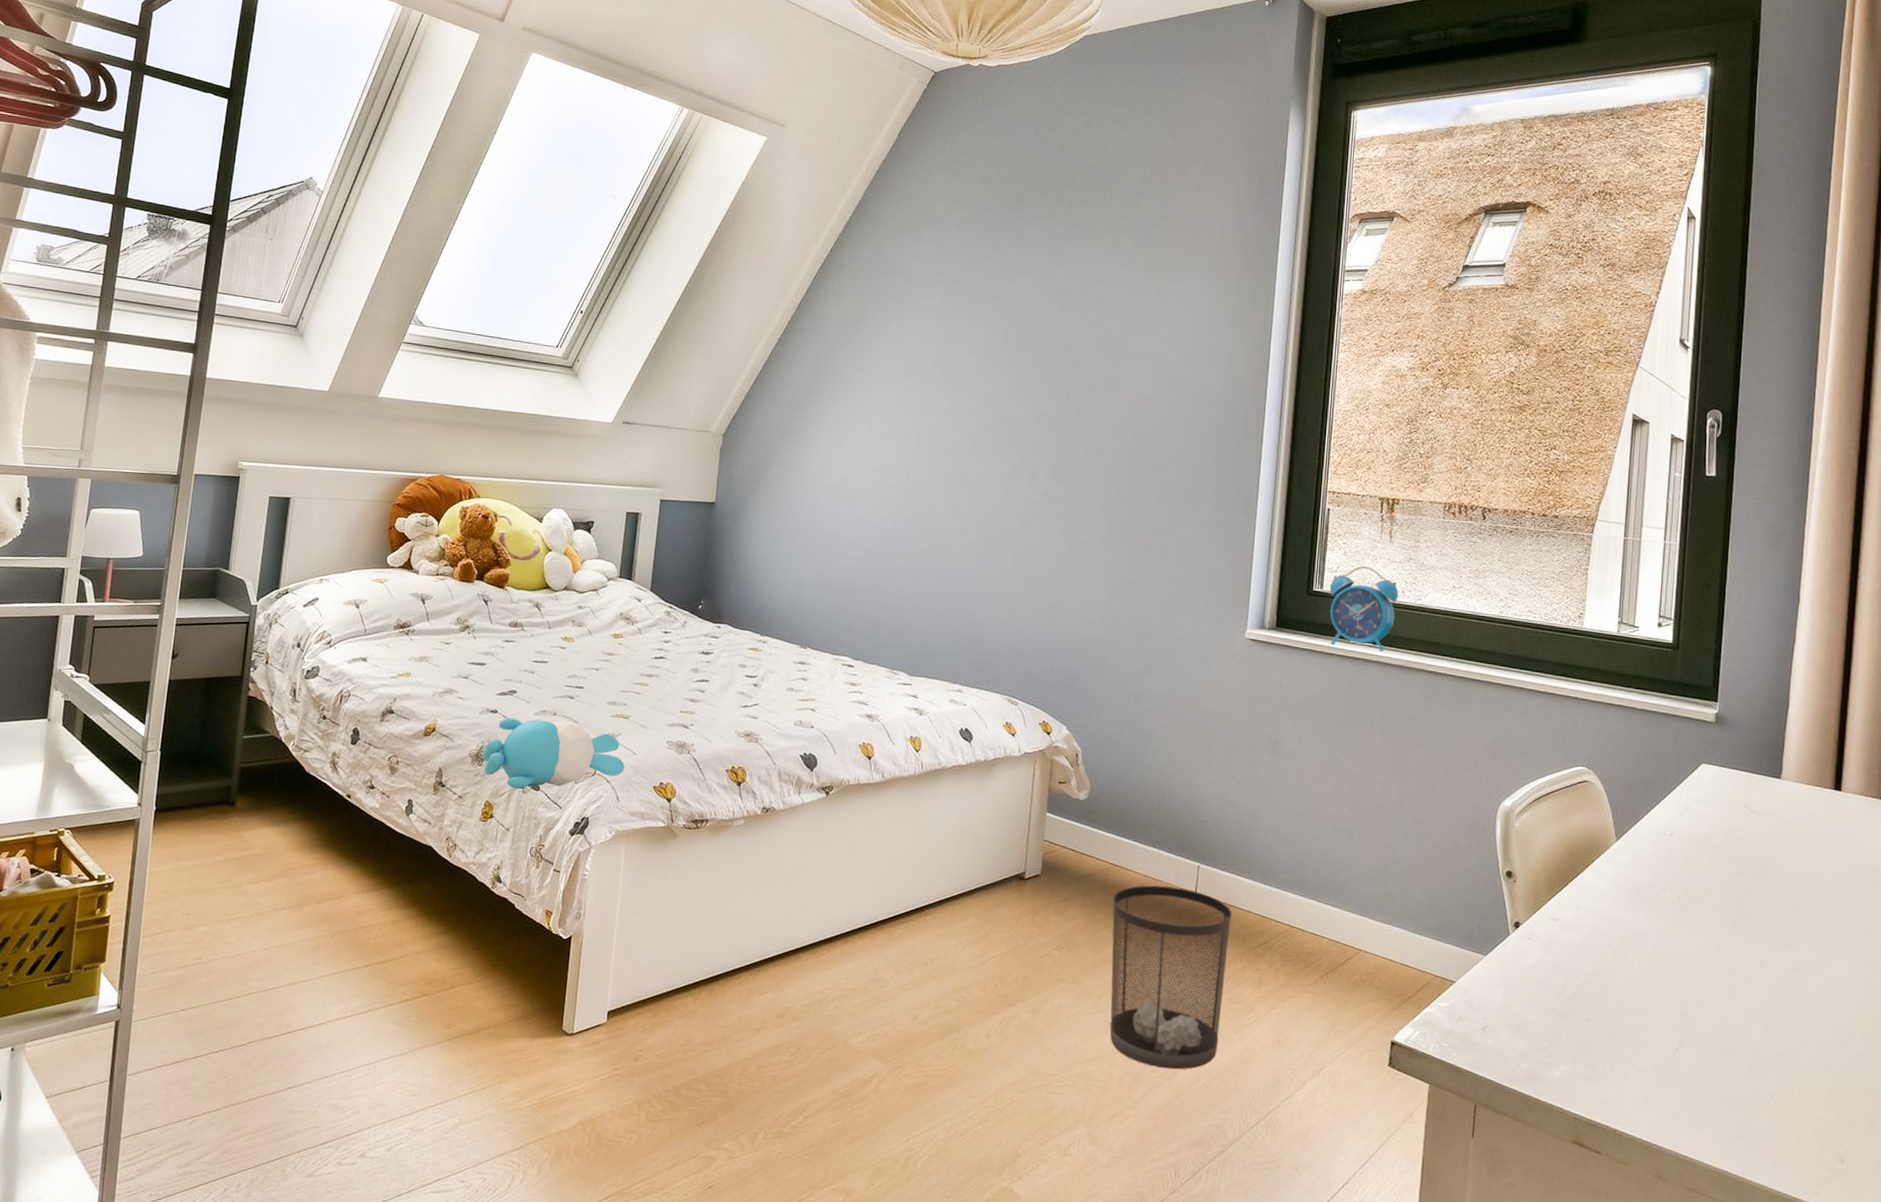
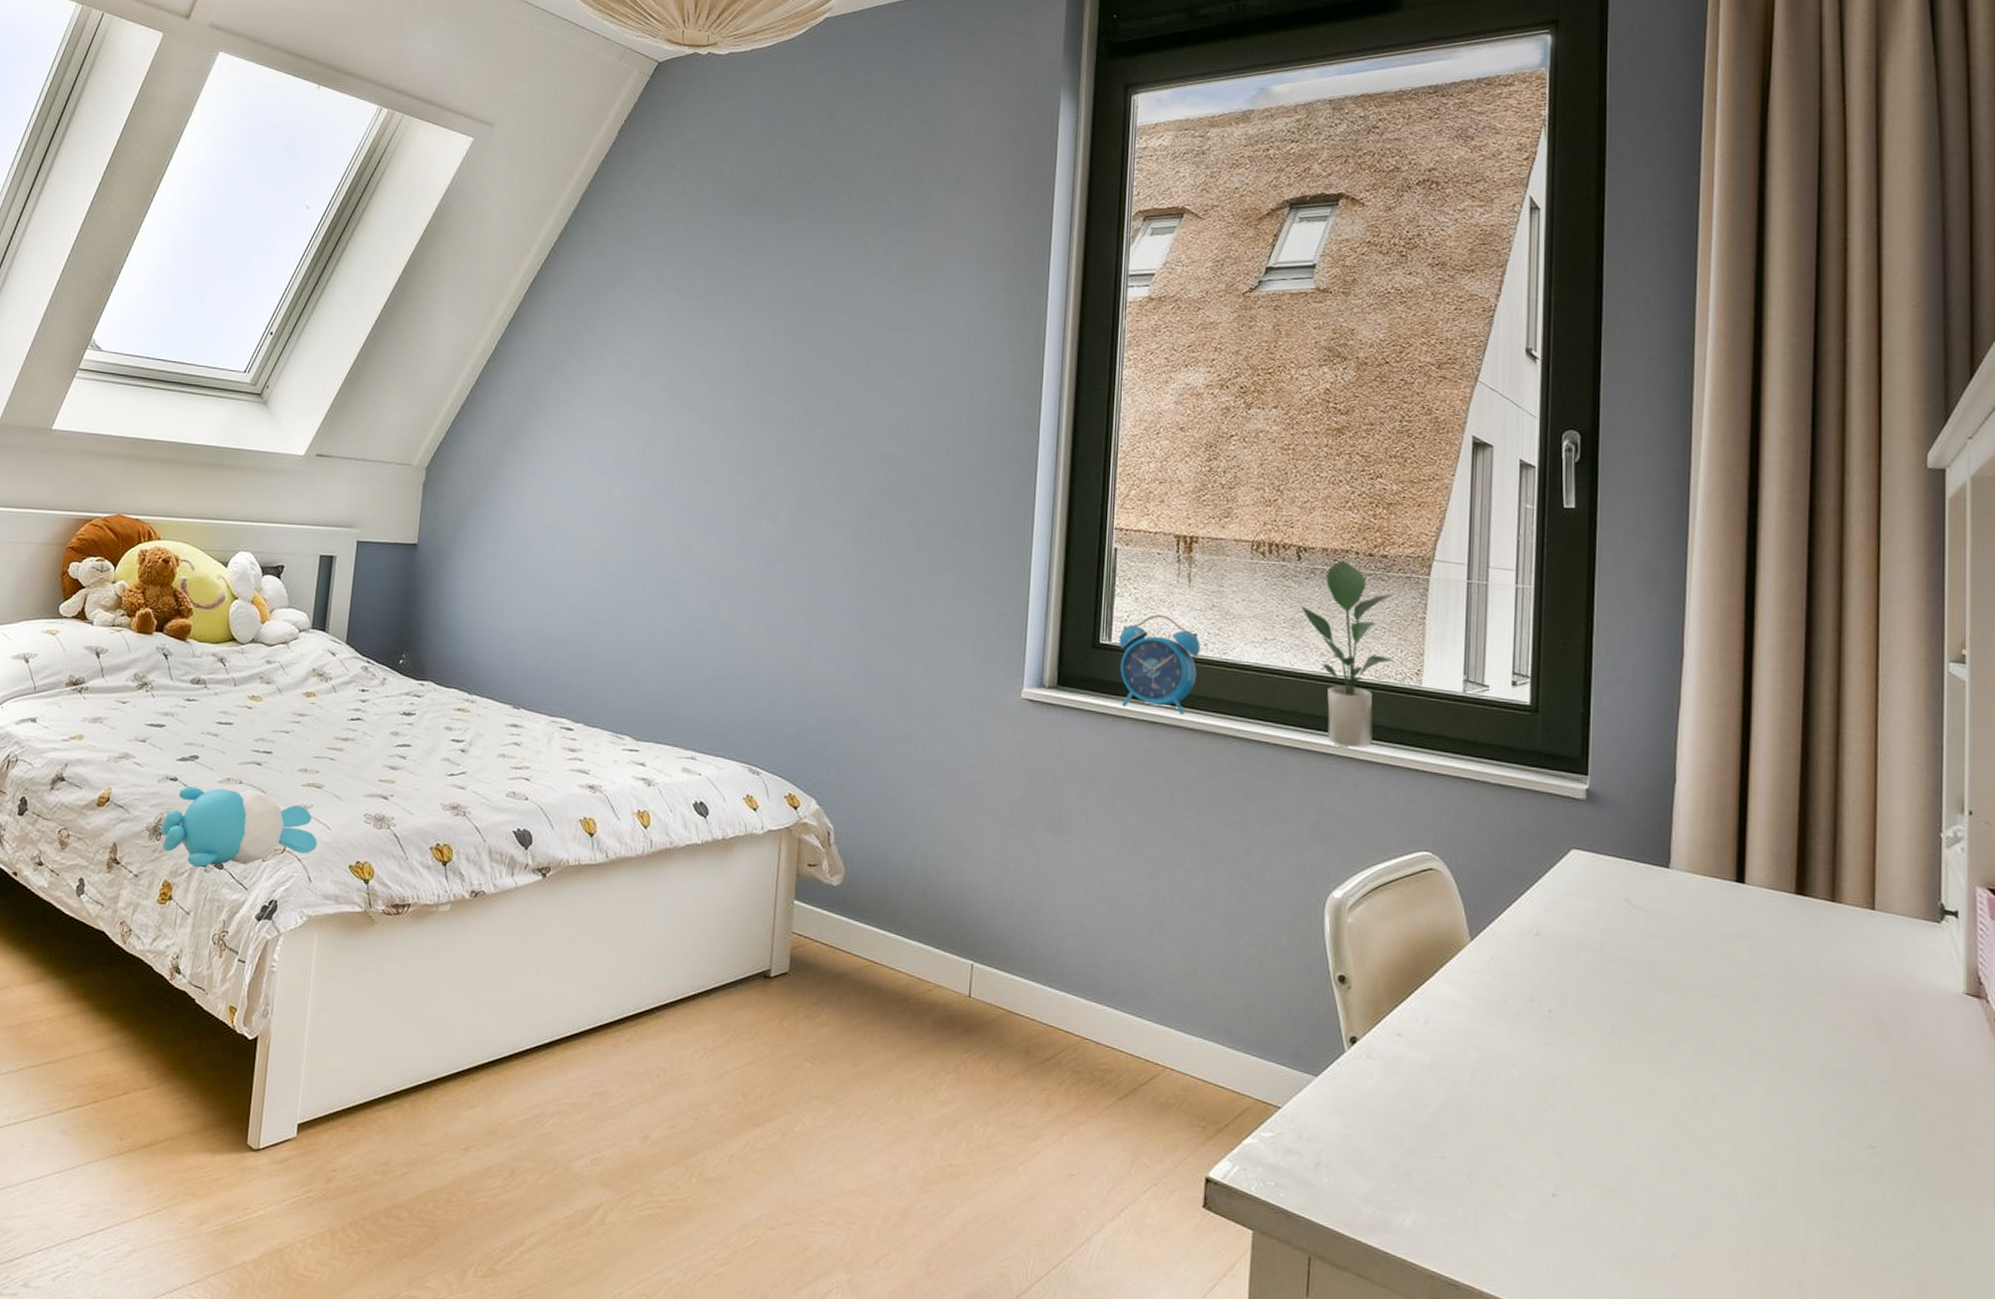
waste bin: present [1109,885,1233,1070] -> none [871,986,1013,1207]
potted plant: none [1483,519,1562,680] -> present [1299,560,1395,749]

